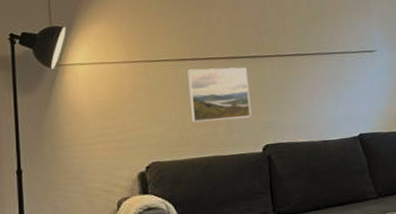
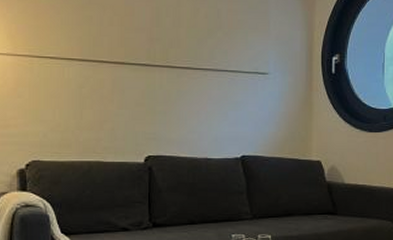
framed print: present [187,67,252,122] -> none [74,70,136,127]

